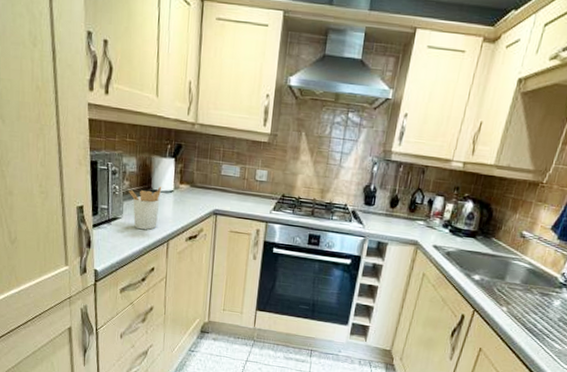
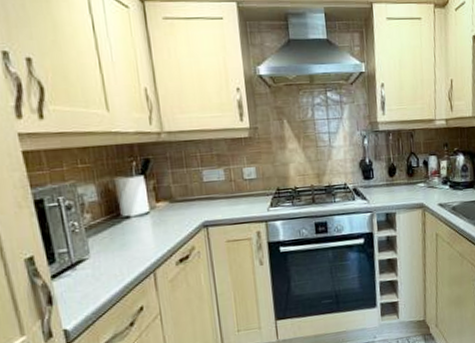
utensil holder: present [129,186,162,230] -> none [92,210,137,267]

